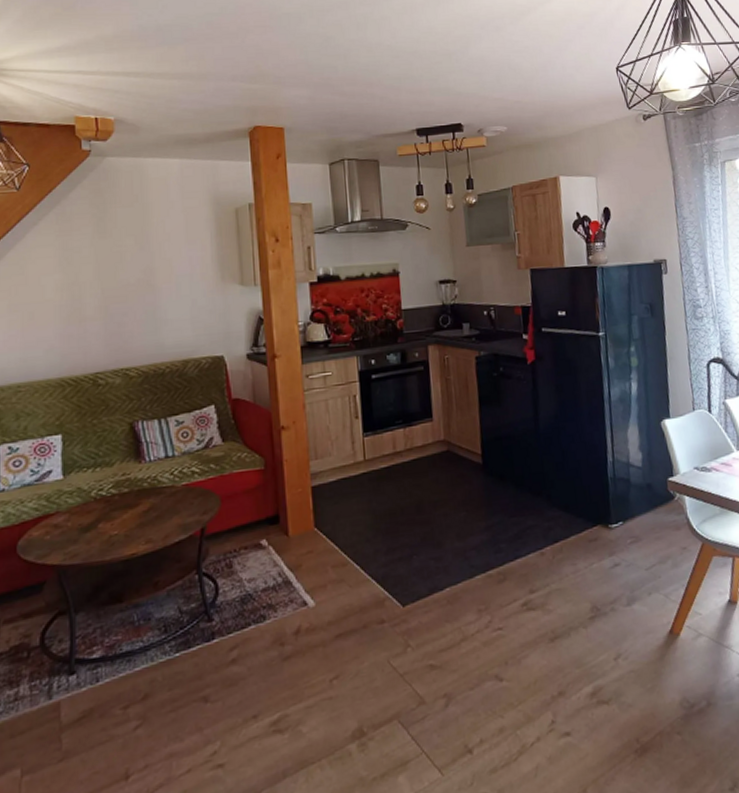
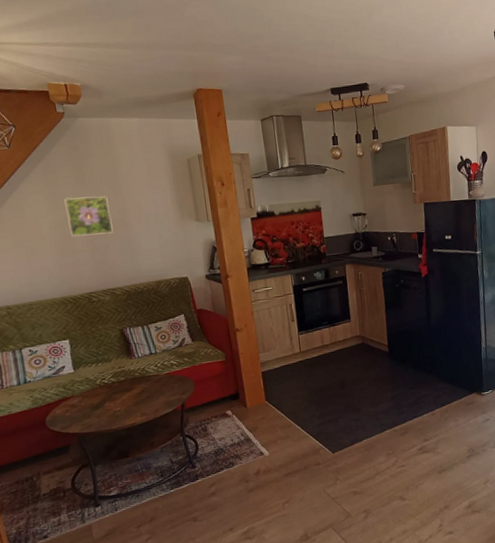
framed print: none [78,251,134,301] -> present [64,196,113,237]

